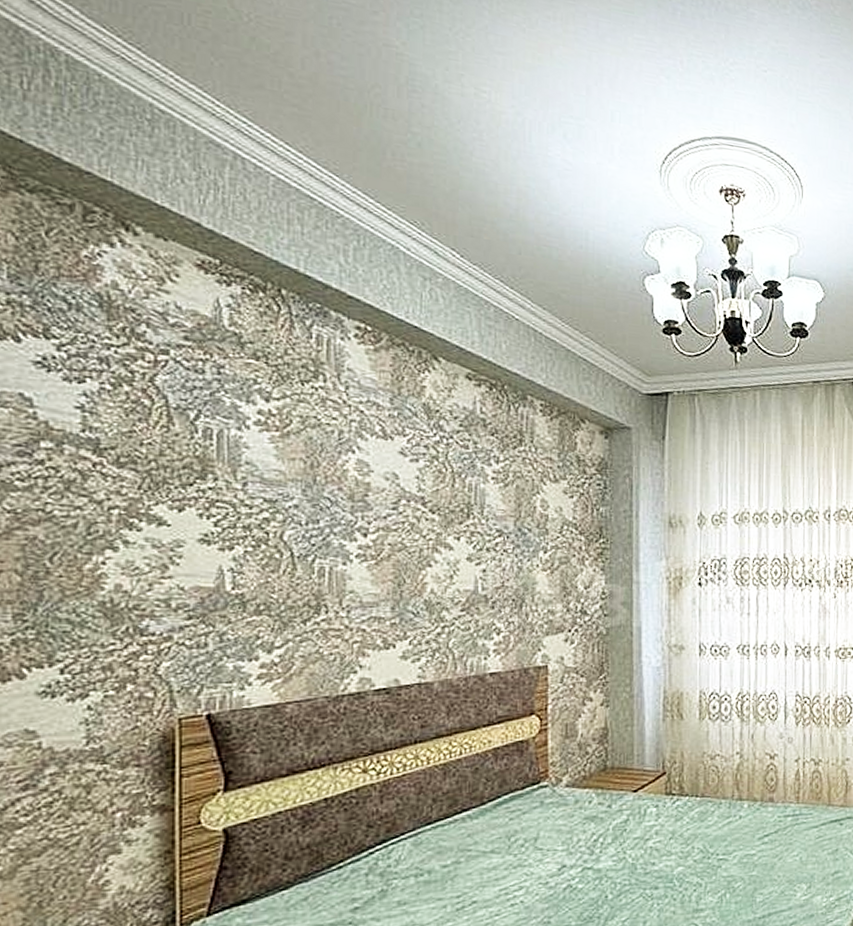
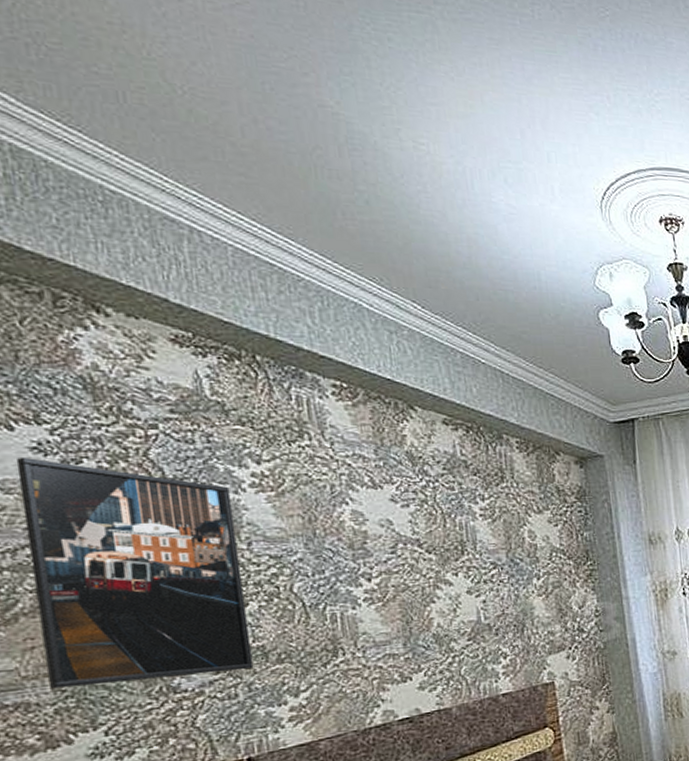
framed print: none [12,370,233,618] -> present [15,456,254,689]

